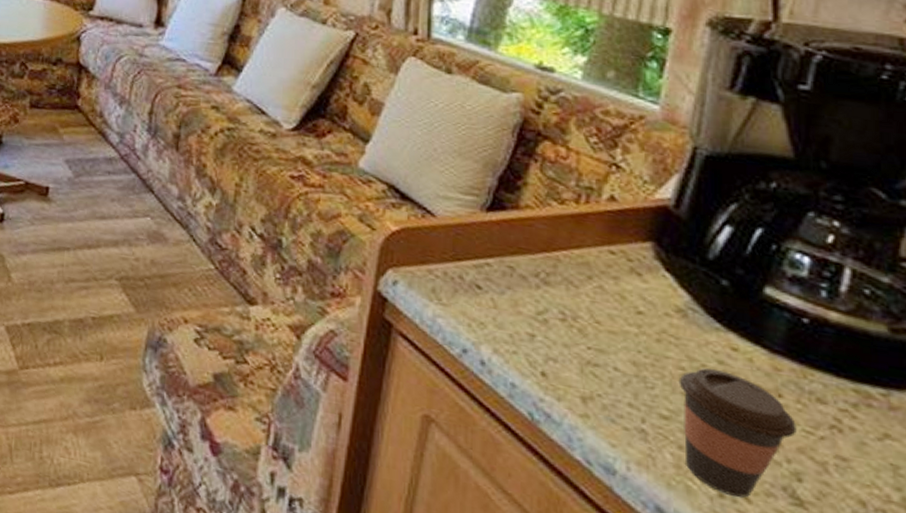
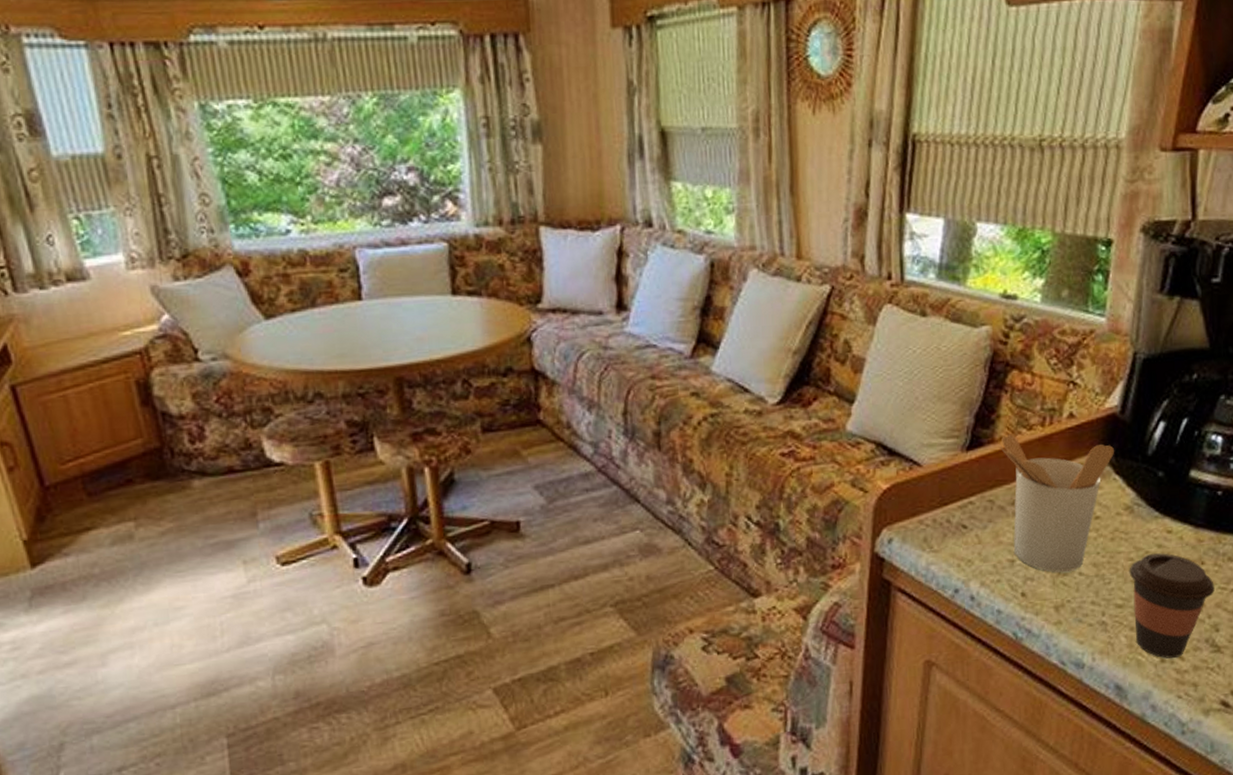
utensil holder: none [523,203,666,364] -> present [998,434,1115,573]

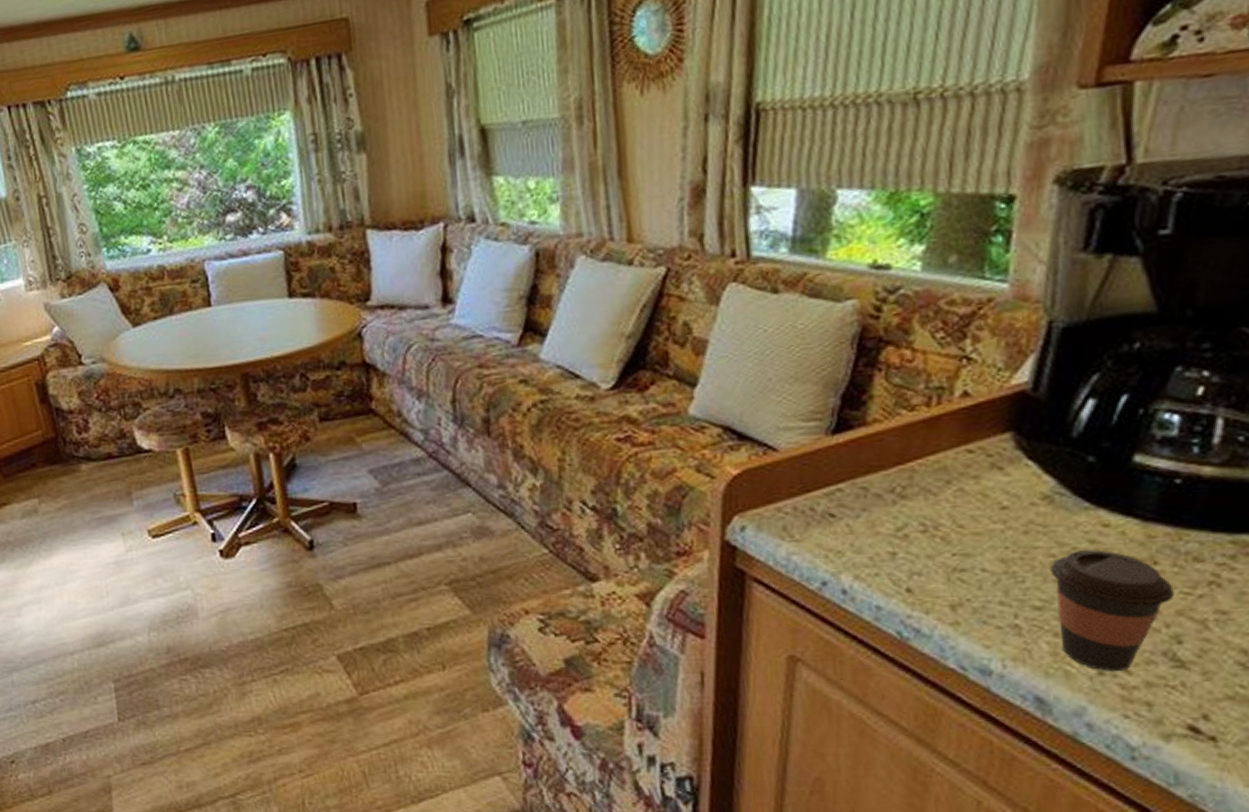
utensil holder: present [998,434,1115,573] -> none [871,415,1026,568]

